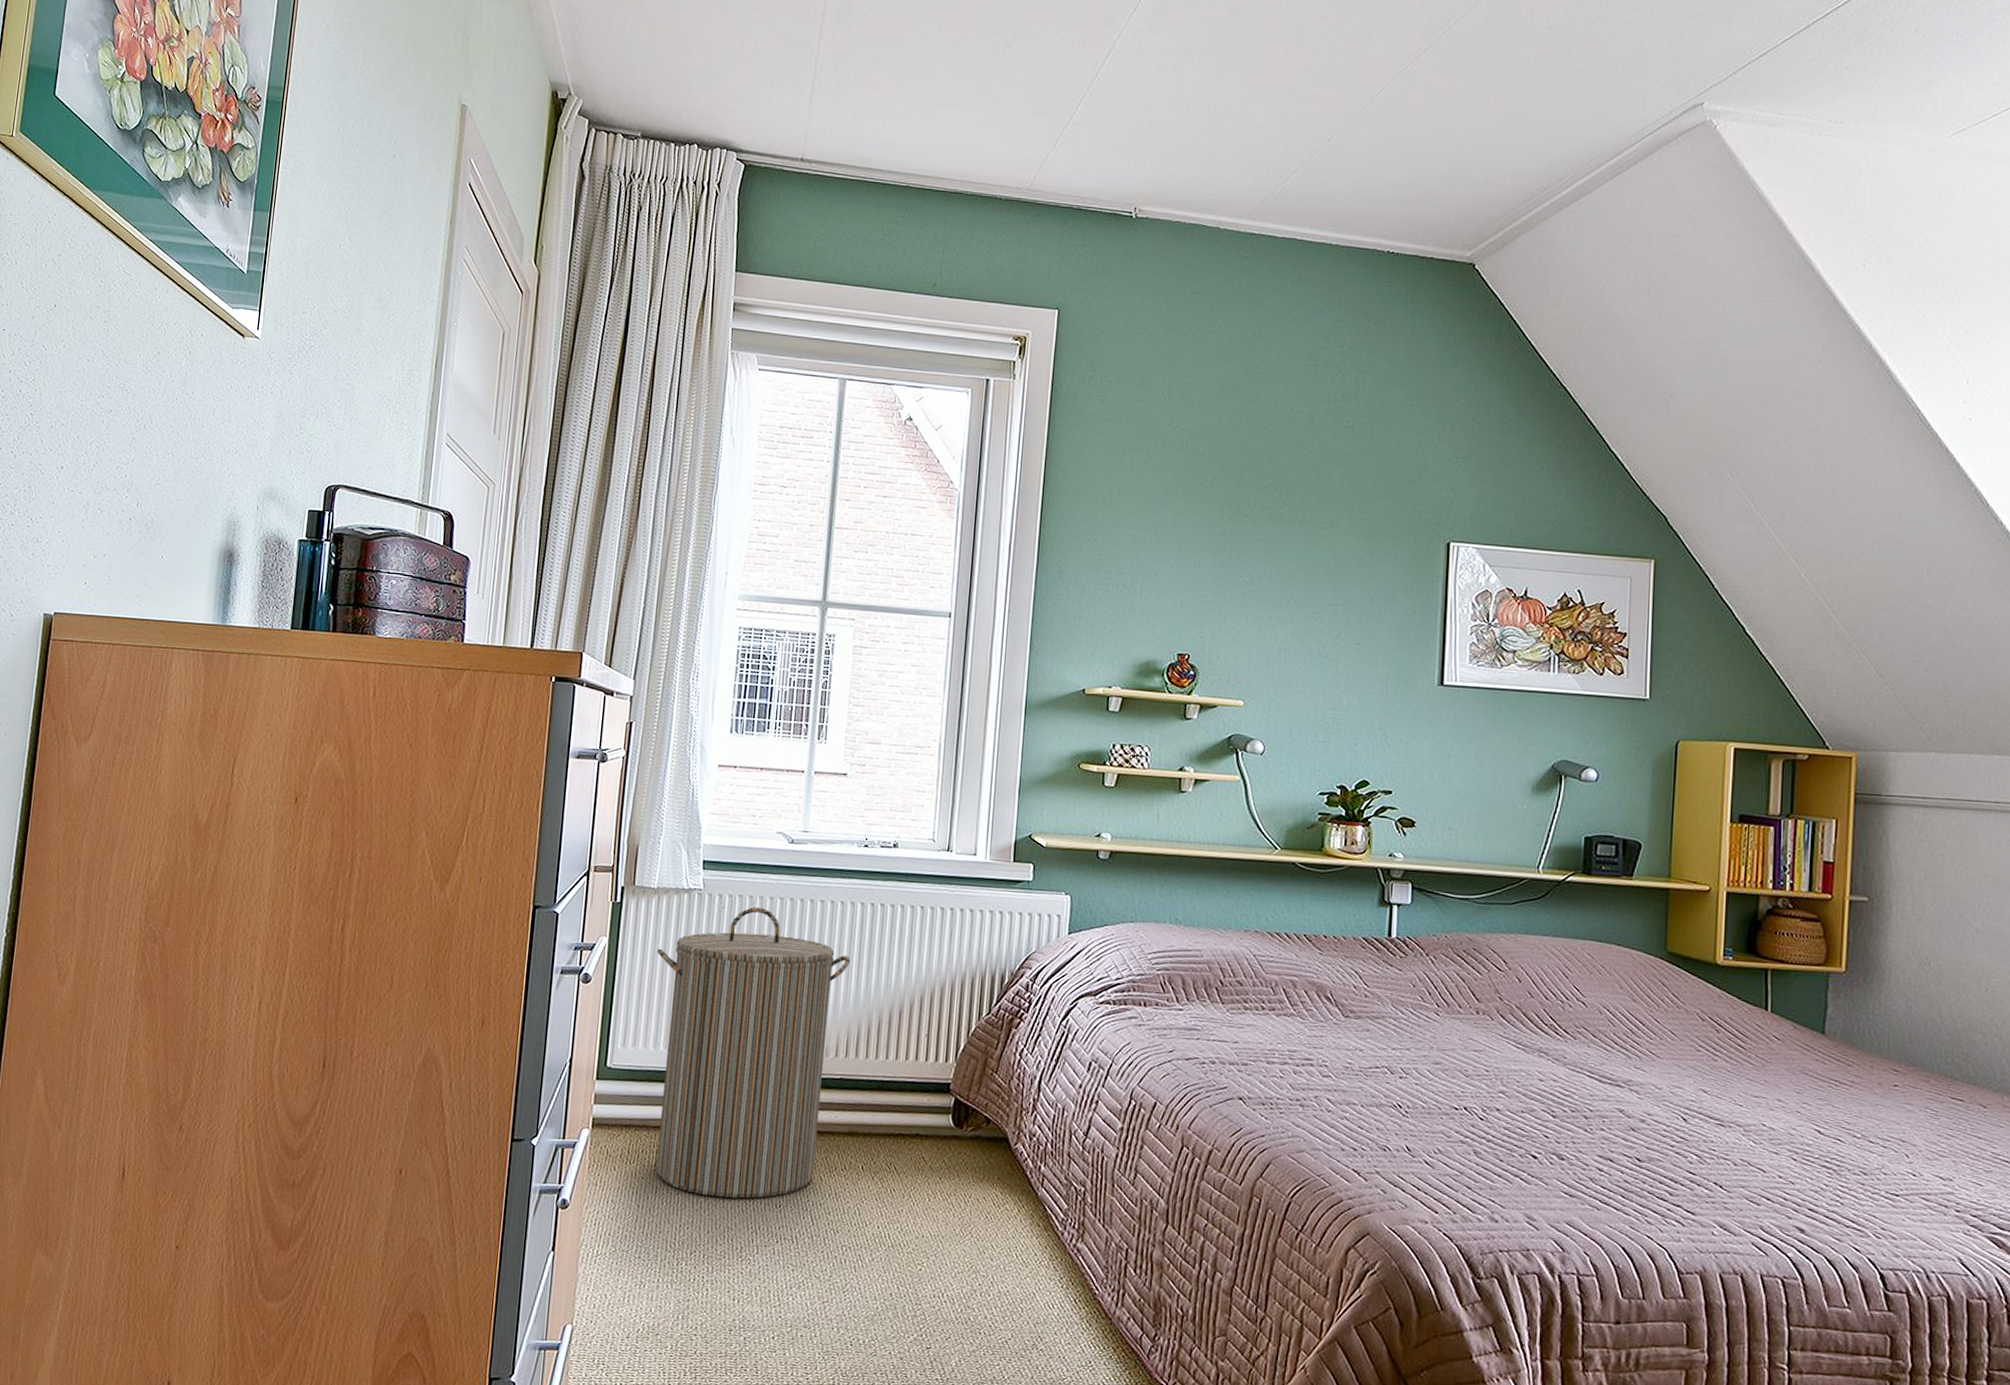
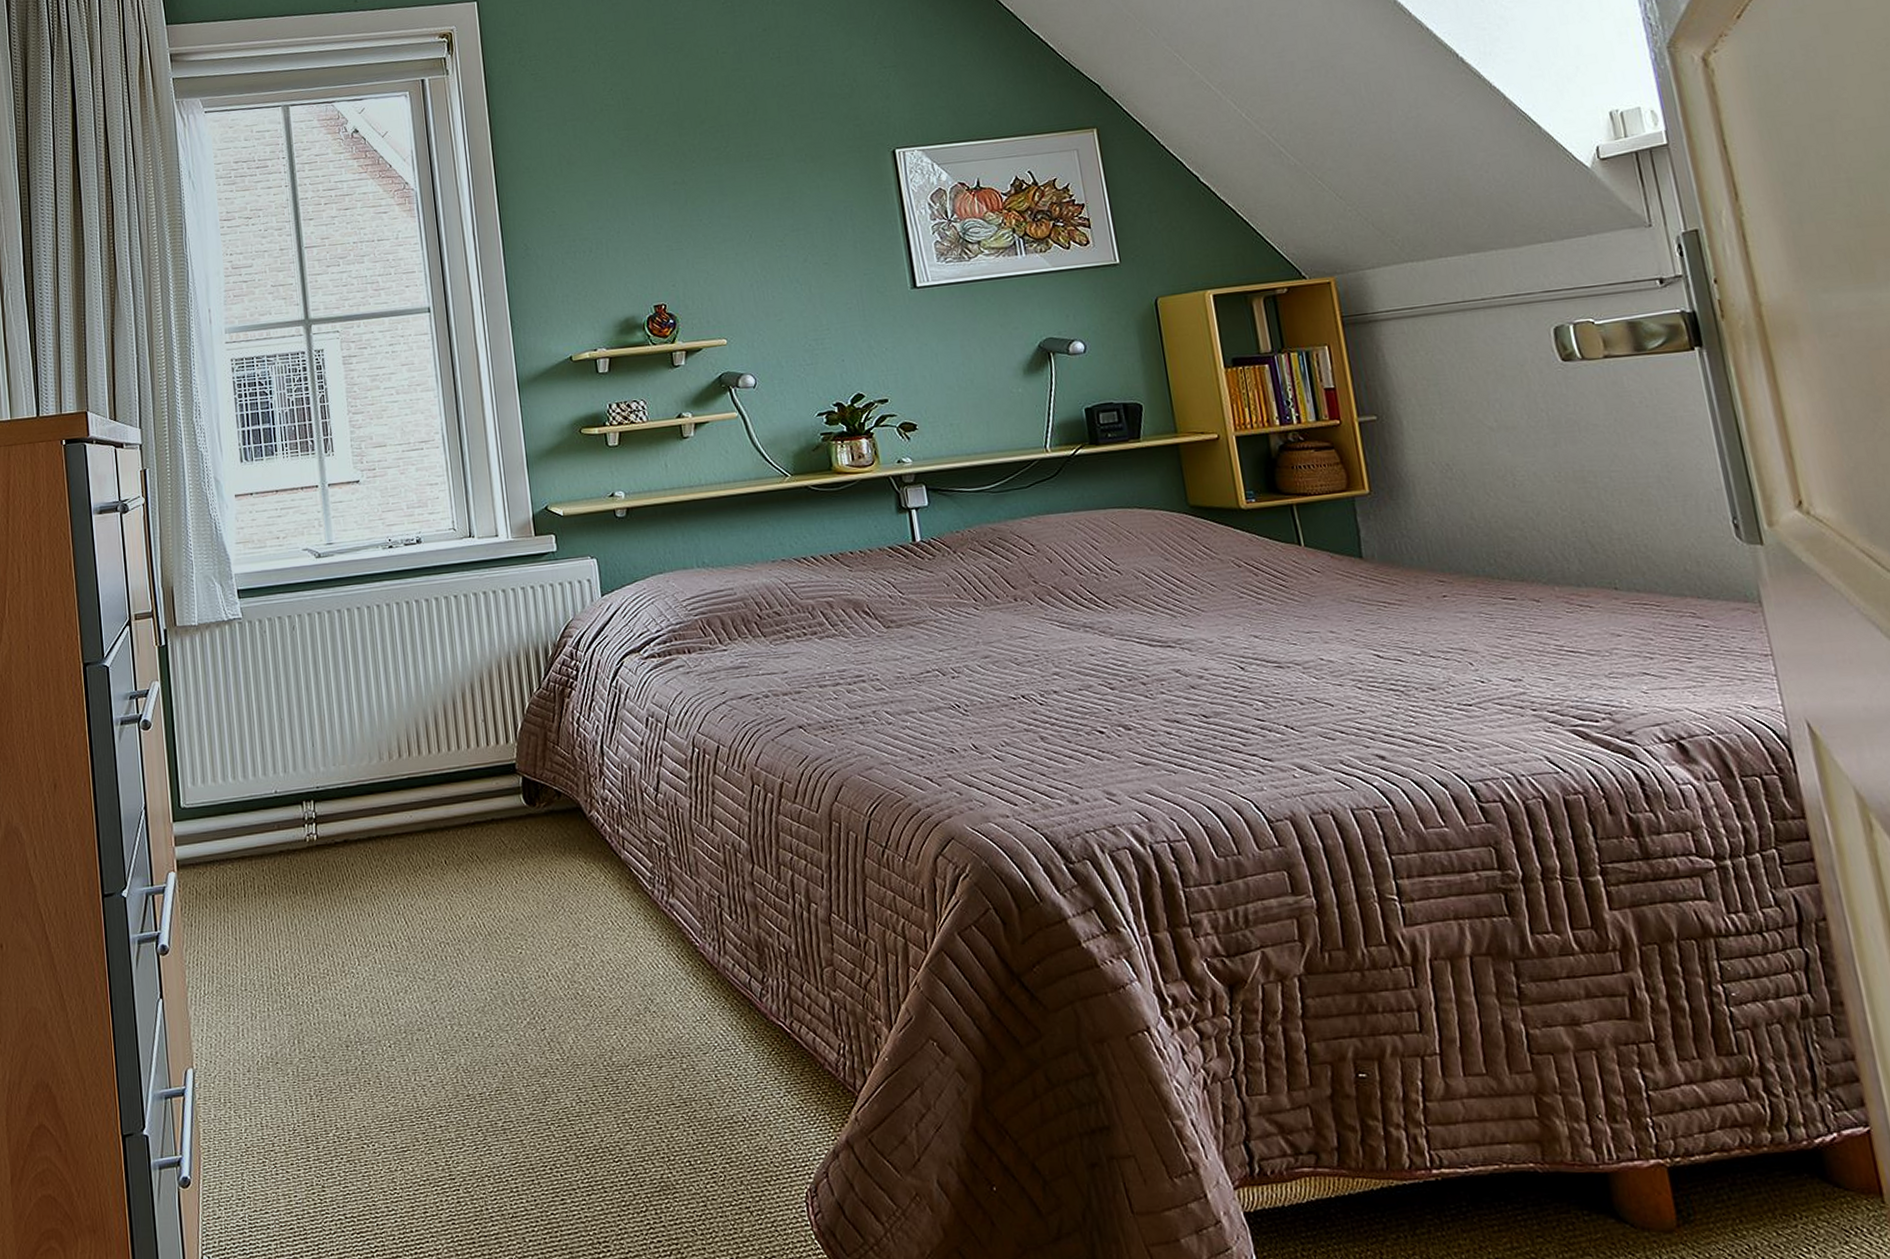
laundry hamper: present [655,907,851,1199] -> none [208,625,400,917]

